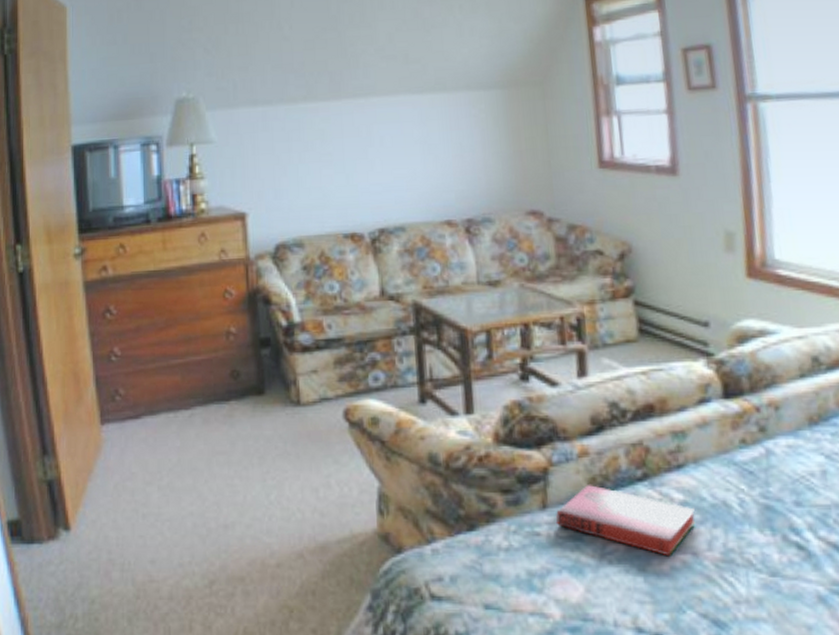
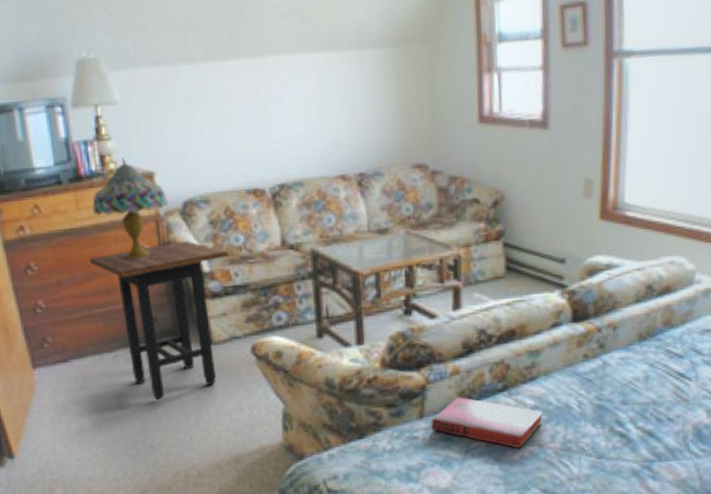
side table: none [171,287,322,469] -> present [89,241,228,400]
table lamp: none [180,197,259,305] -> present [92,157,168,259]

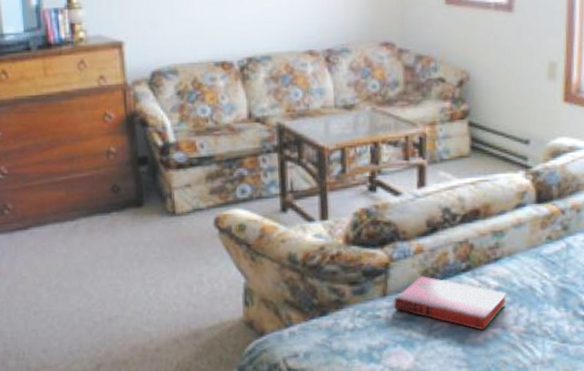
side table: present [89,241,228,400] -> none [54,111,194,271]
table lamp: present [92,157,168,259] -> none [60,26,136,127]

